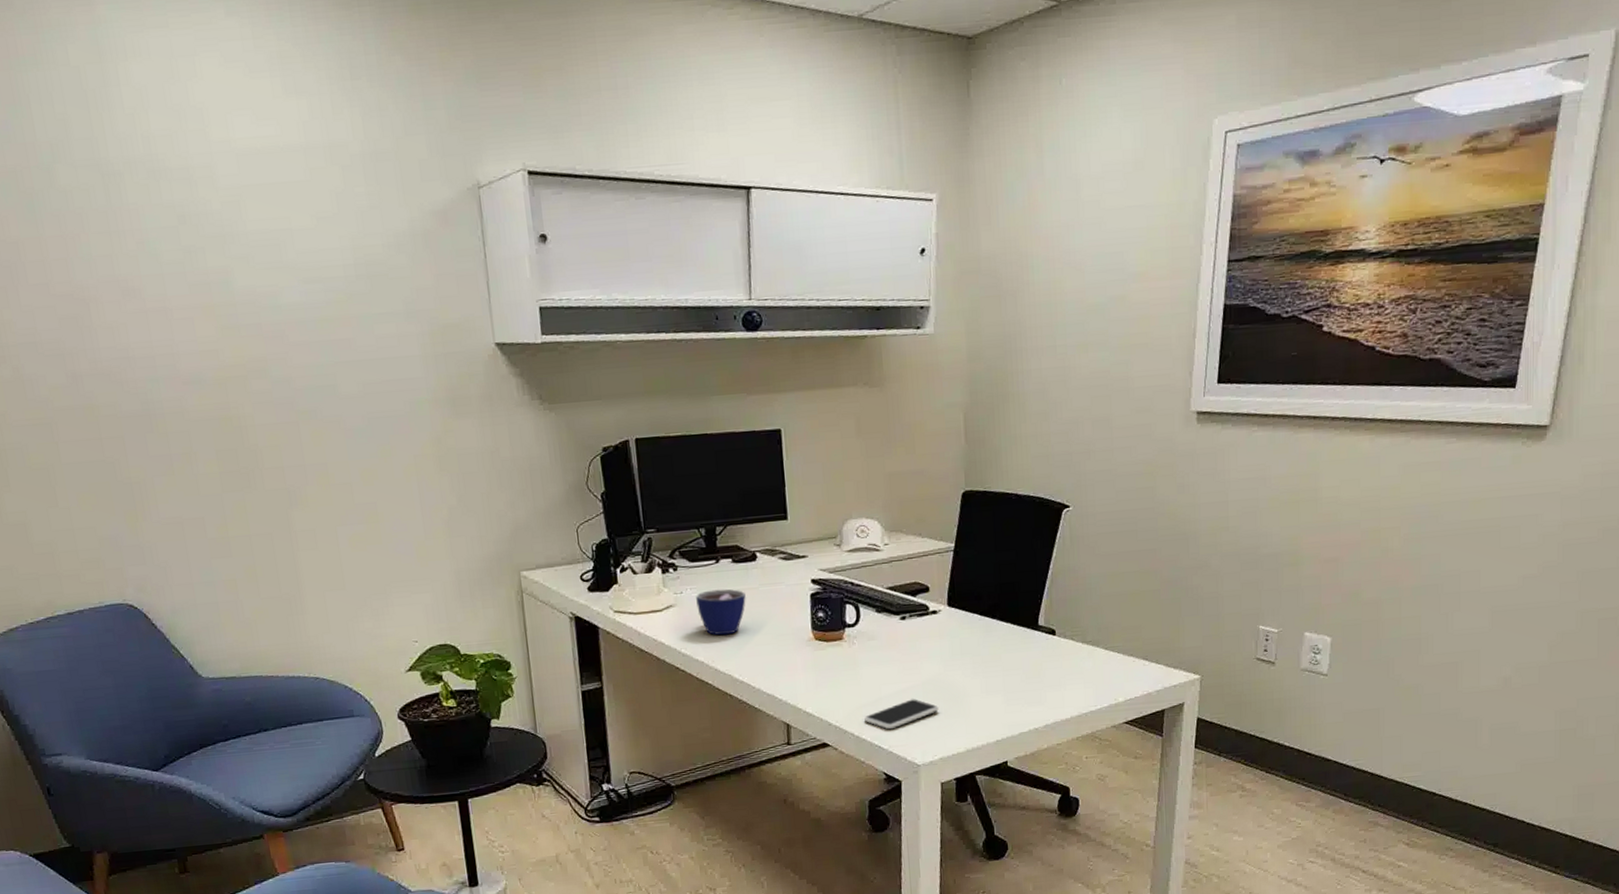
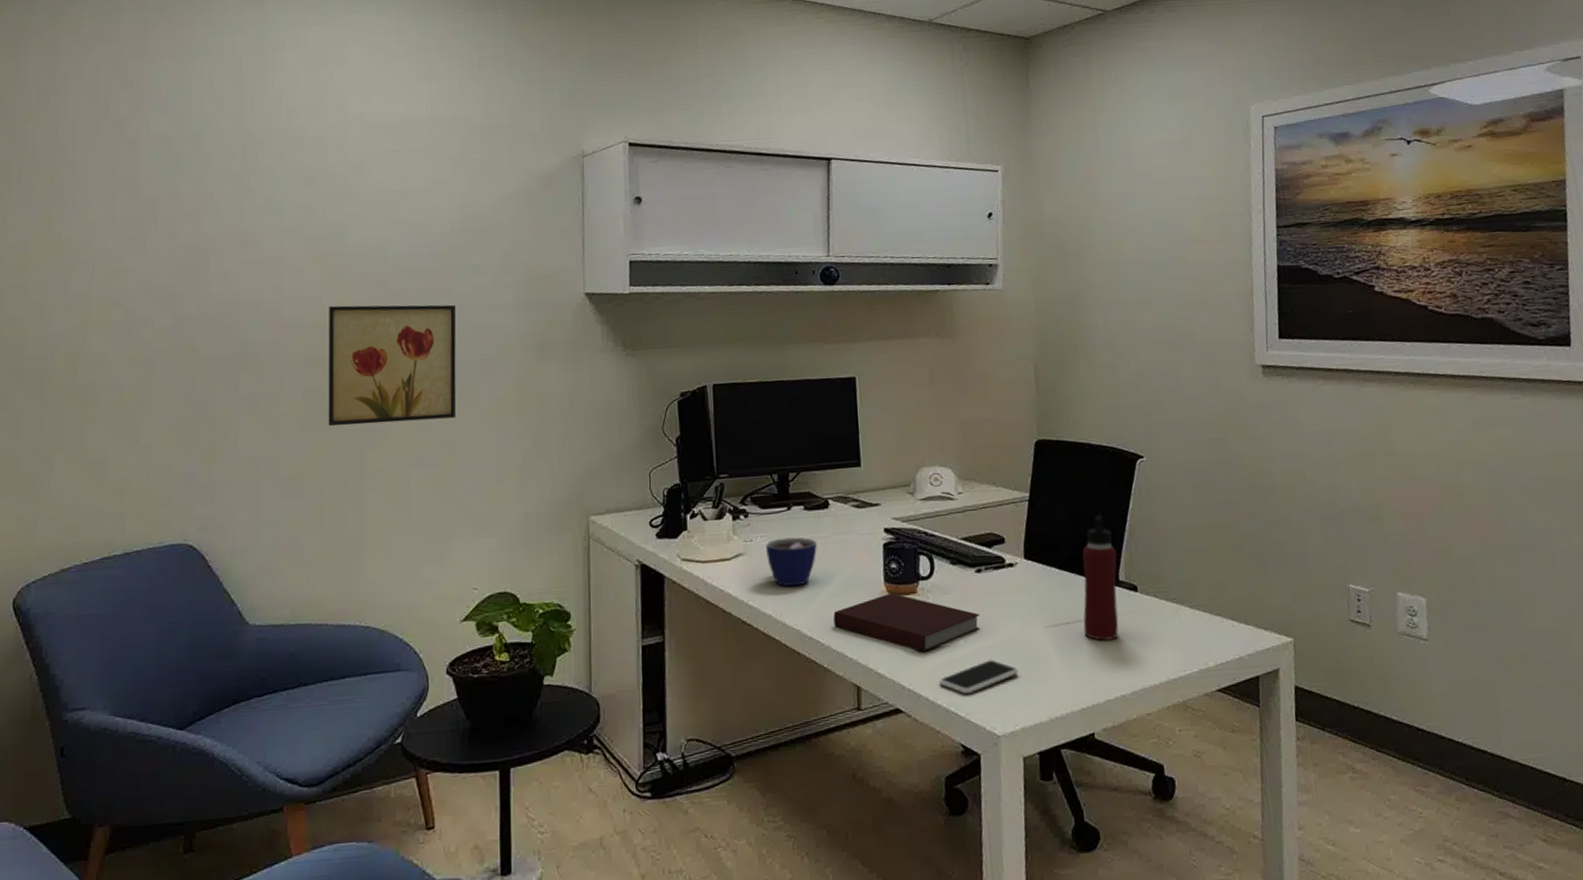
wall art: none [227,357,375,487] -> present [328,304,457,427]
notebook: none [763,639,903,694] -> present [833,592,980,653]
water bottle: none [1002,562,1038,680] -> present [1082,513,1119,641]

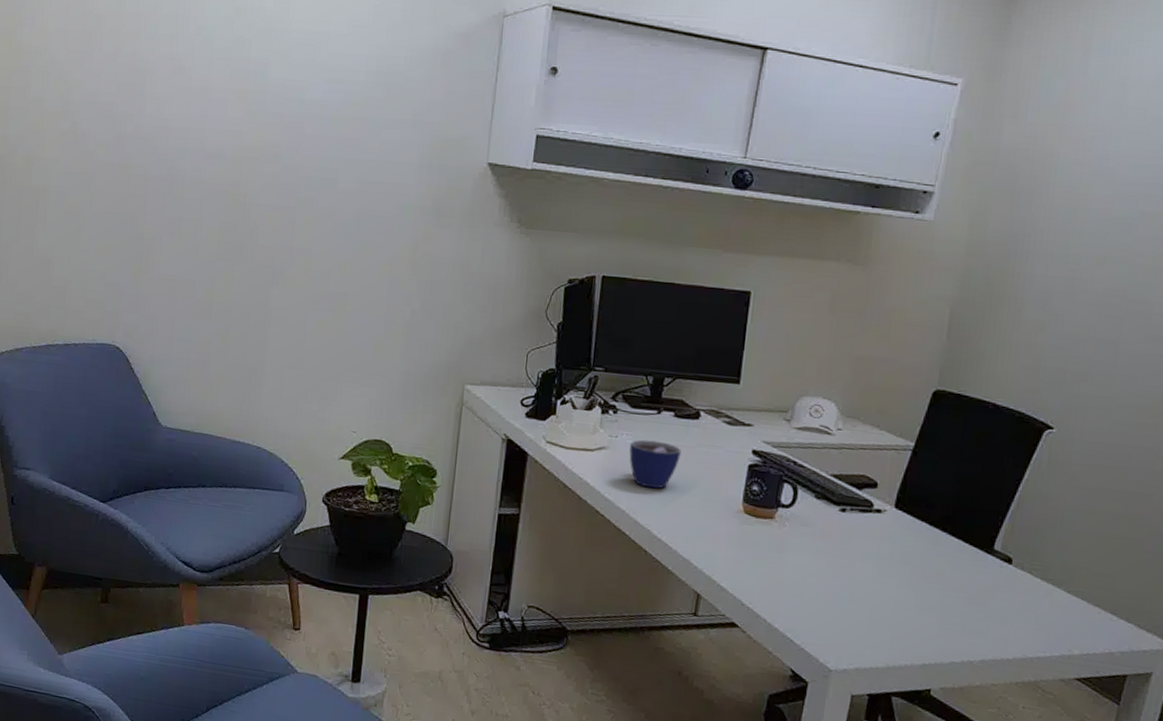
wall art: present [328,304,457,427] -> none [239,143,364,269]
notebook: present [833,592,980,653] -> none [685,513,835,577]
smartphone: present [939,660,1019,695] -> none [780,597,864,625]
water bottle: present [1082,513,1119,641] -> none [942,477,998,606]

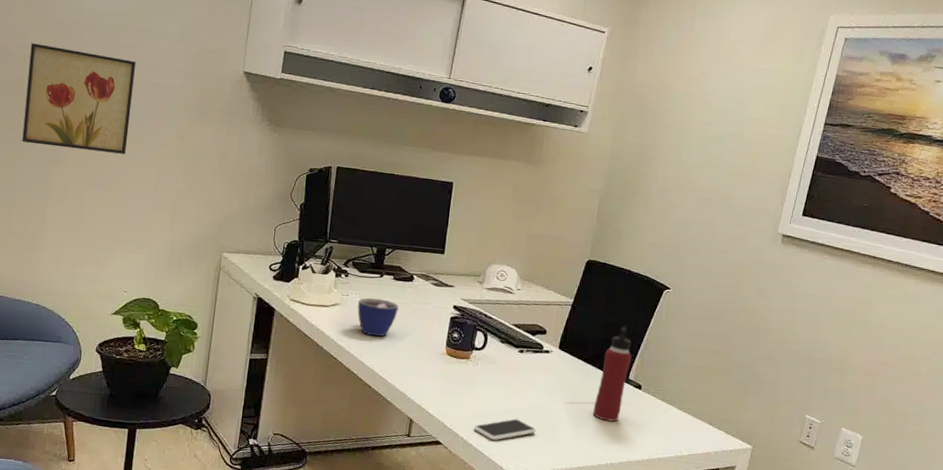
wall art: none [239,143,364,269] -> present [22,43,137,154]
smartphone: none [780,597,864,625] -> present [474,419,536,441]
water bottle: none [942,477,998,606] -> present [593,325,632,422]

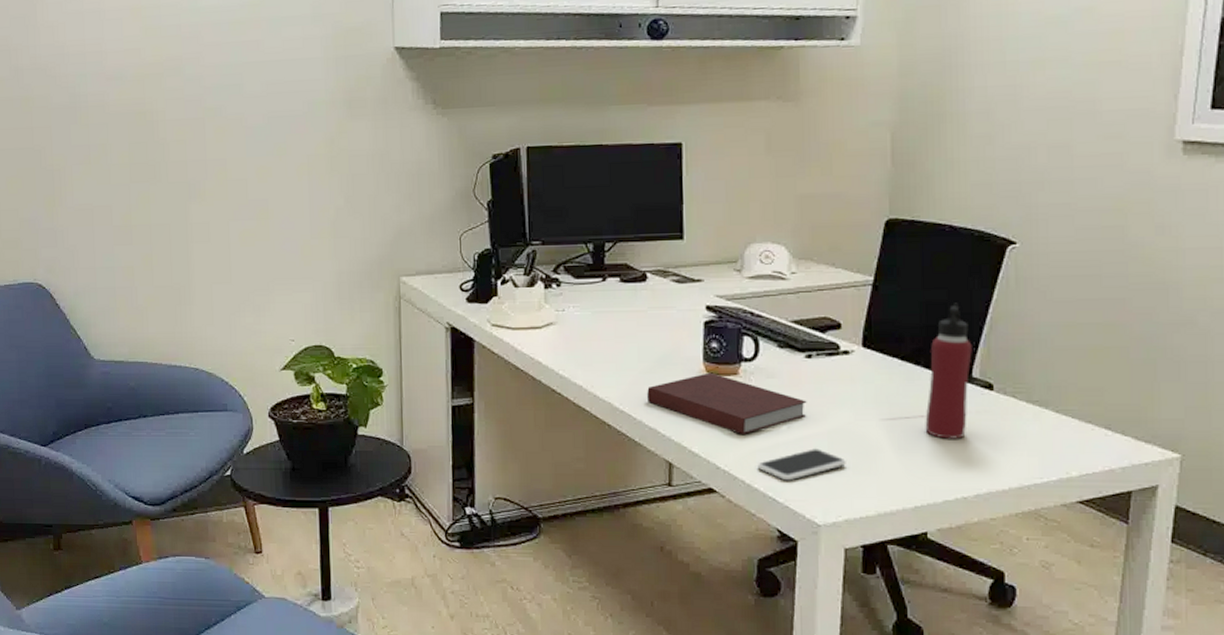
wall art: present [22,43,137,154] -> none [147,58,270,179]
cup: present [357,297,399,337] -> none [579,309,632,359]
notebook: none [401,355,515,404] -> present [647,372,807,436]

